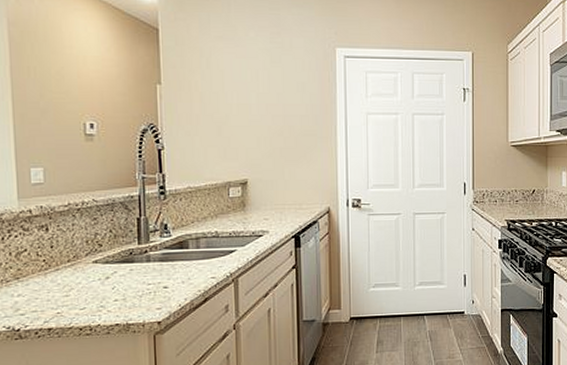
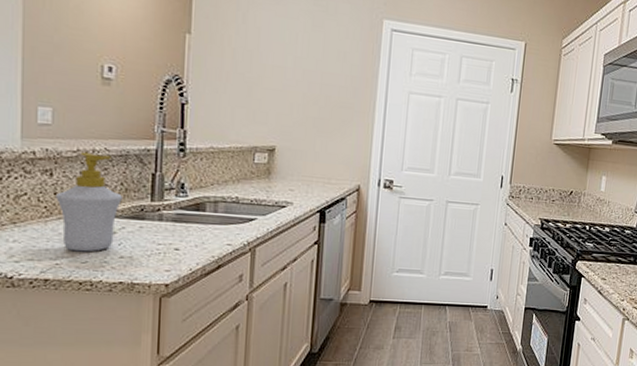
soap bottle: none [52,205,113,299] -> present [56,152,124,252]

